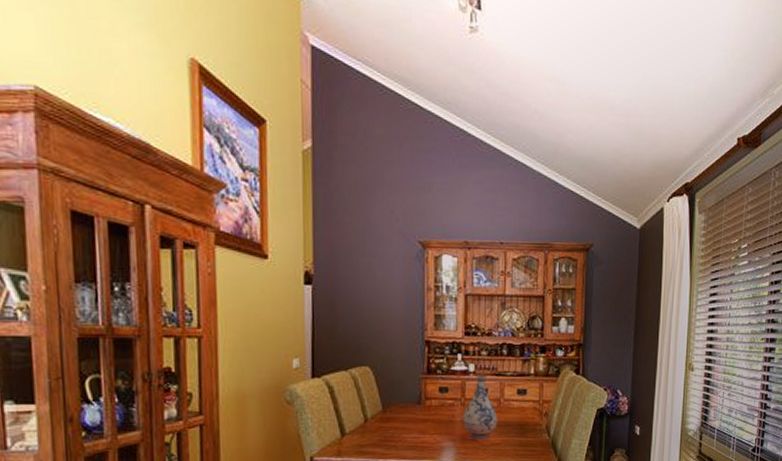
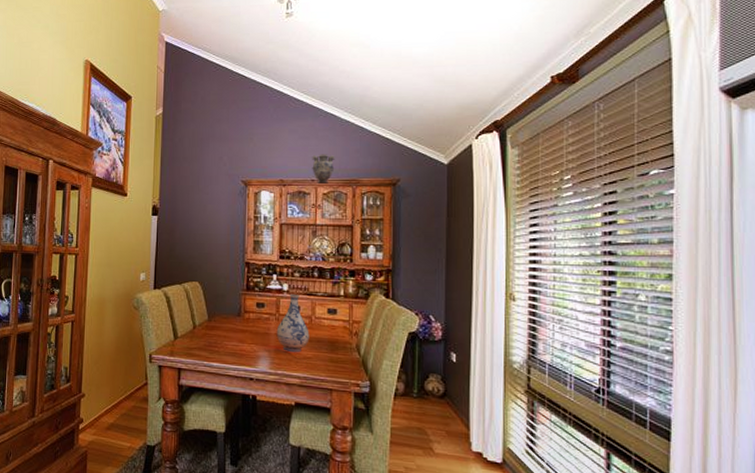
decorative vase: none [501,212,526,249] -> present [312,154,335,185]

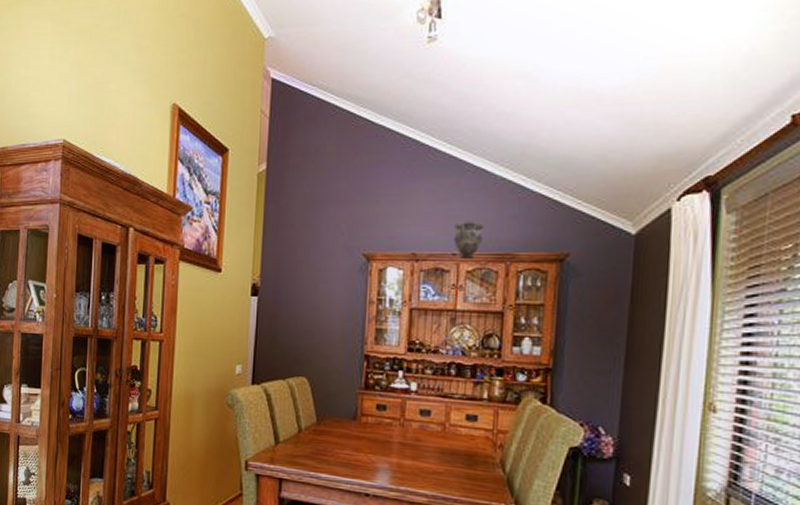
vase: present [276,294,310,353] -> none [400,394,442,467]

